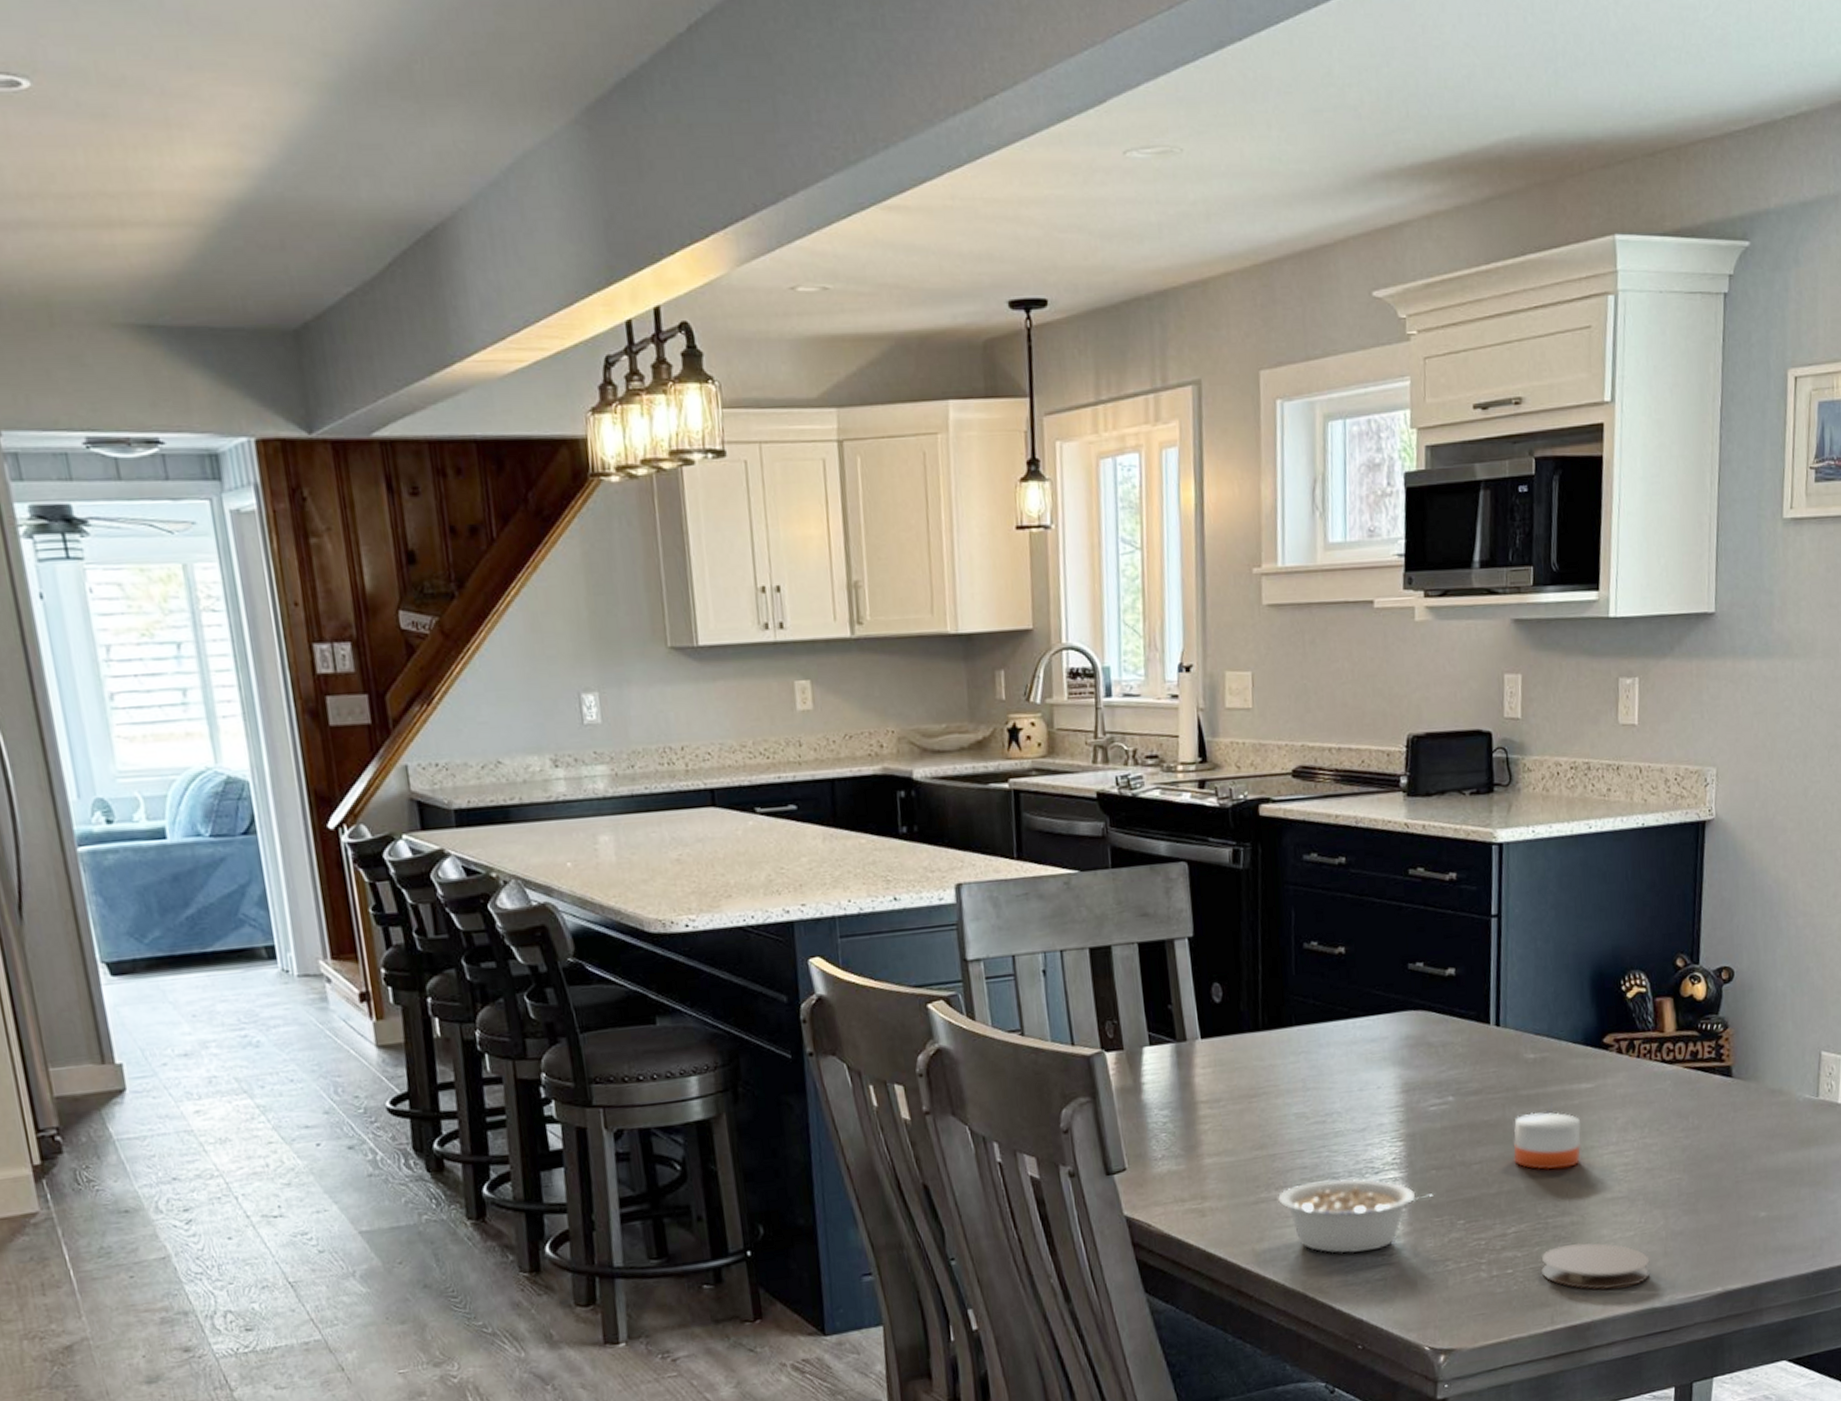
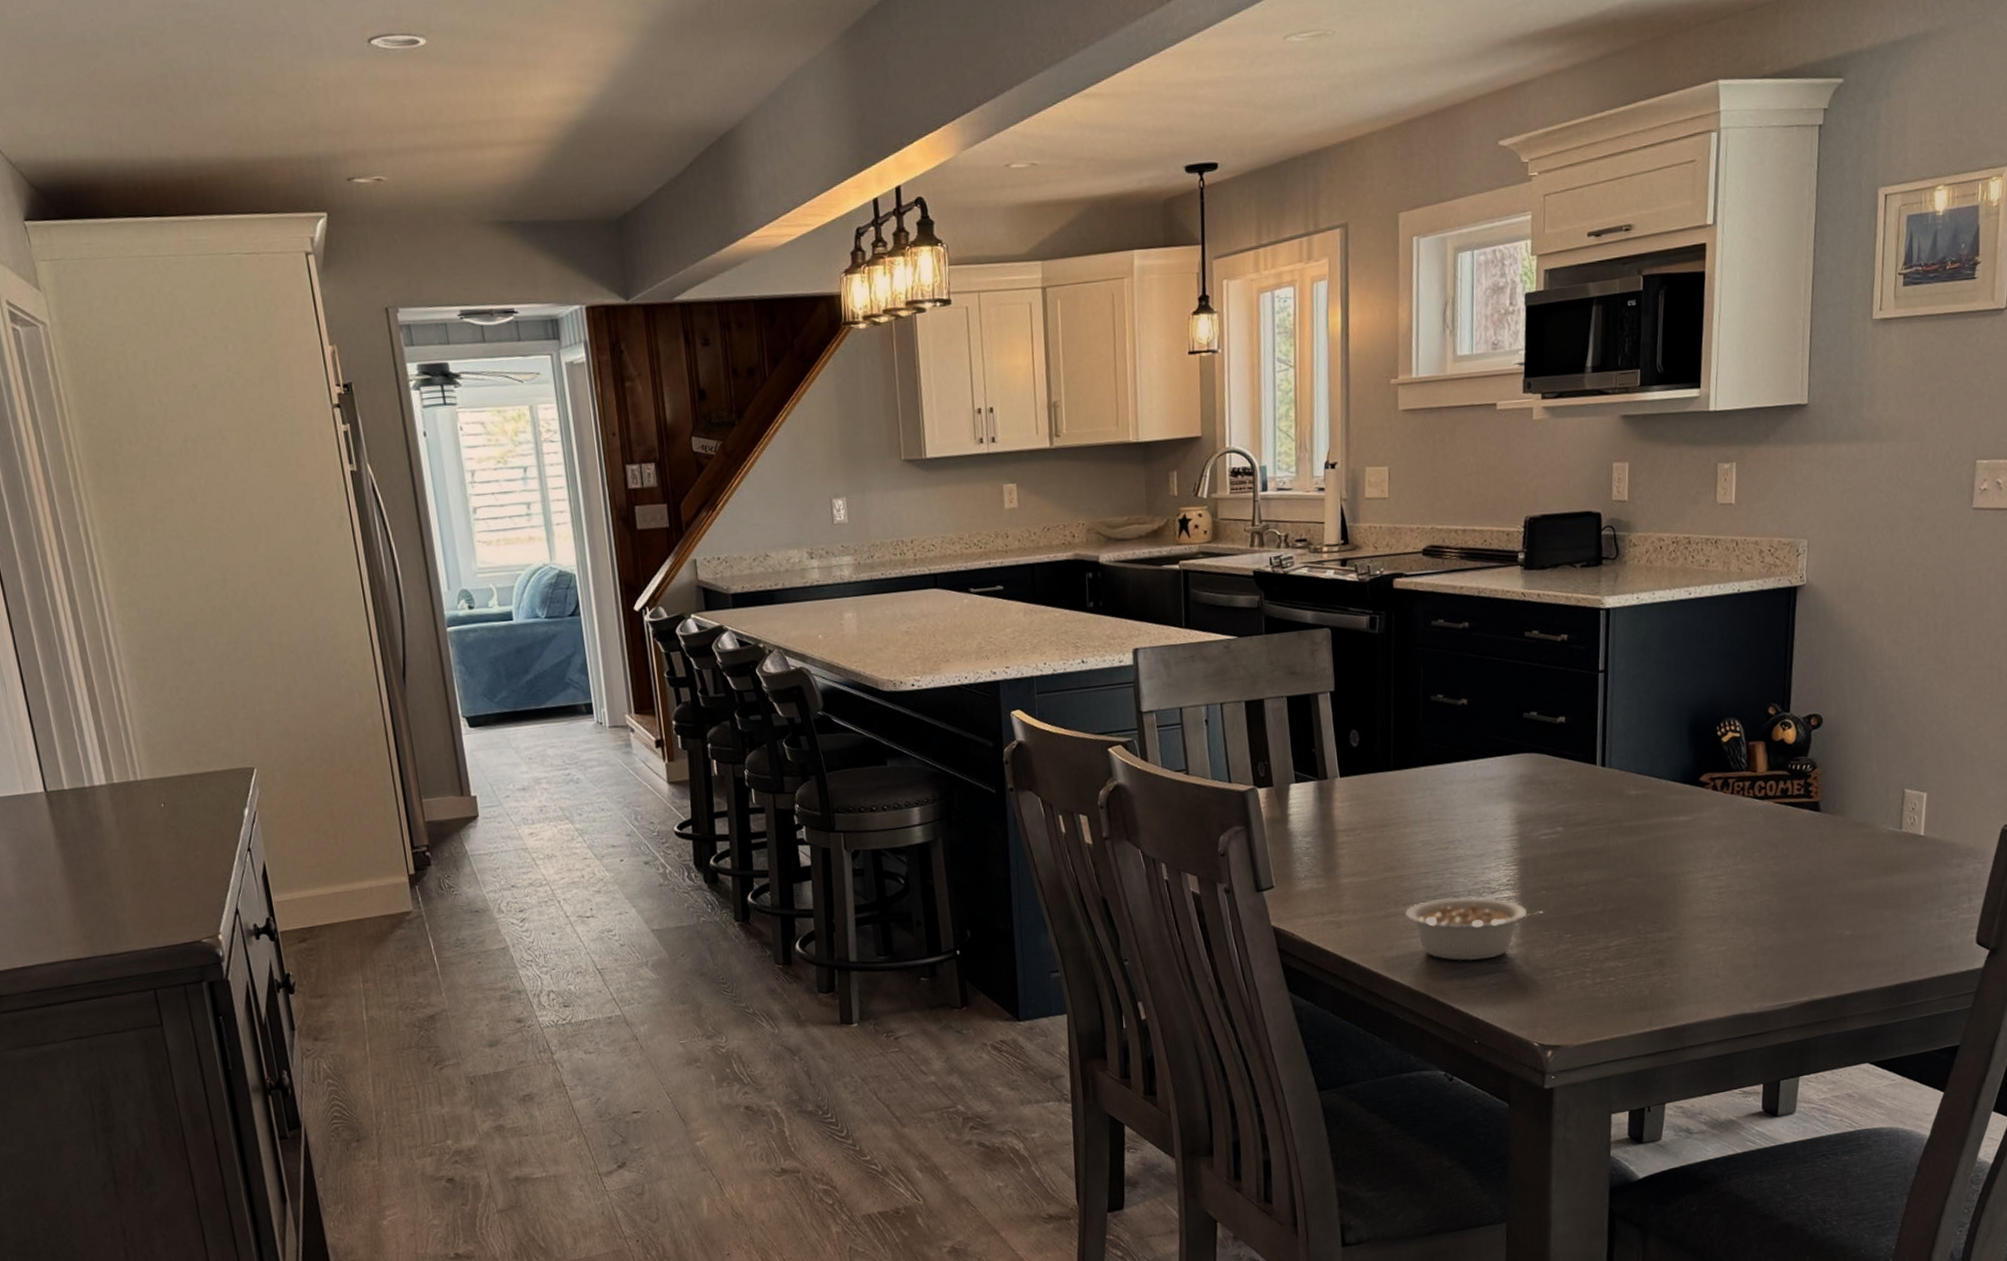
candle: present [1514,1110,1581,1170] -> none [1616,840,1679,892]
coaster: present [1542,1243,1650,1290] -> none [1641,955,1741,997]

